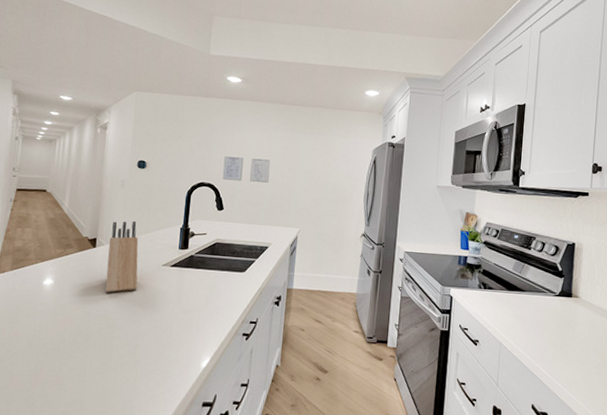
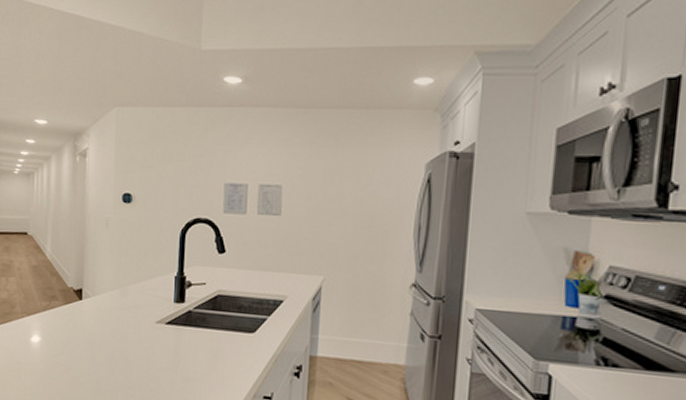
knife block: present [105,220,139,293] -> none [94,267,130,354]

